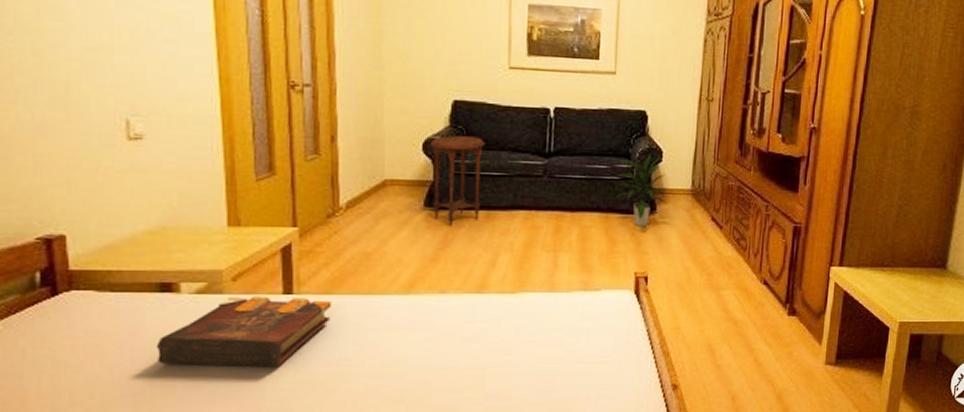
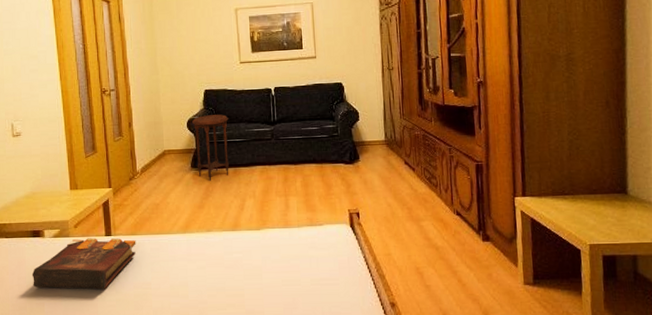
indoor plant: present [616,155,666,227] -> none [326,116,366,173]

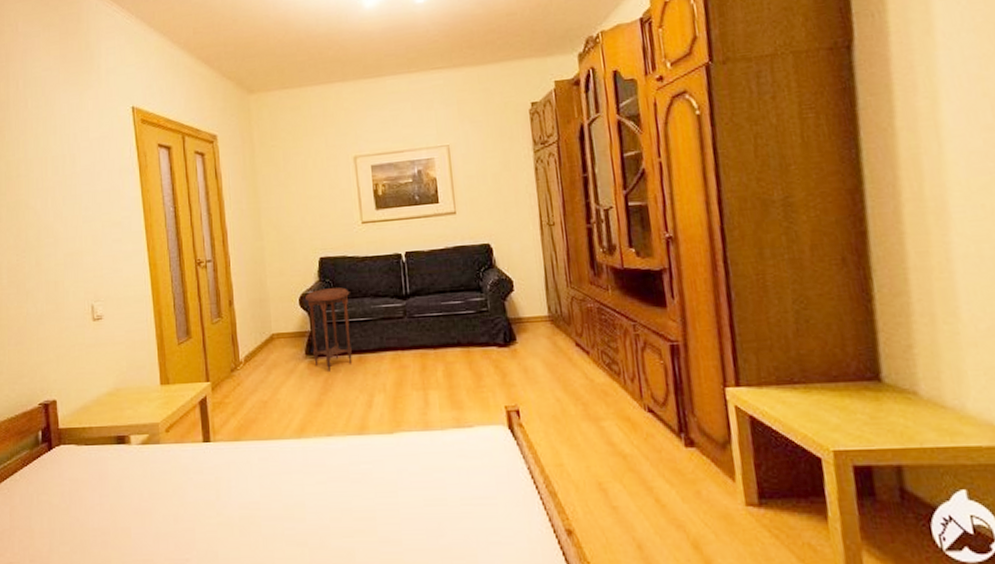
book: present [32,238,136,290] -> none [116,445,241,510]

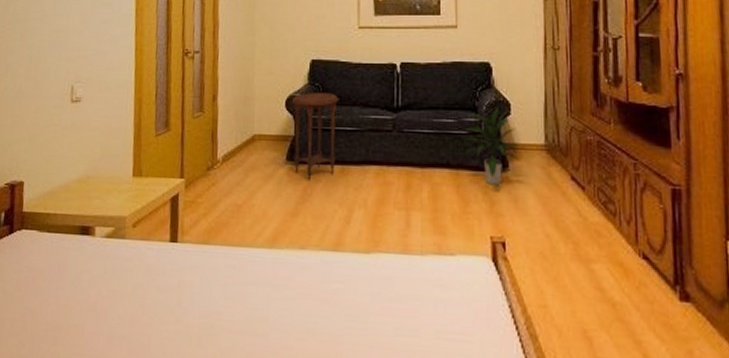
indoor plant: none [473,286,525,359] -> present [465,108,519,186]

